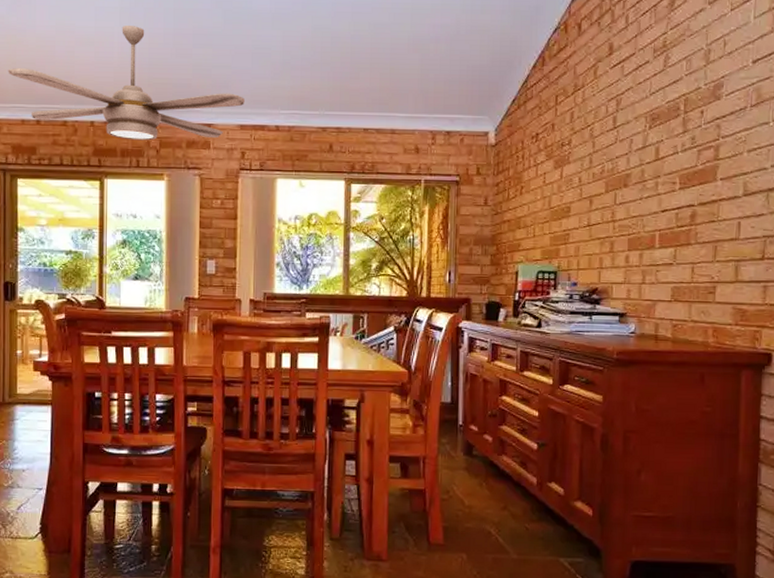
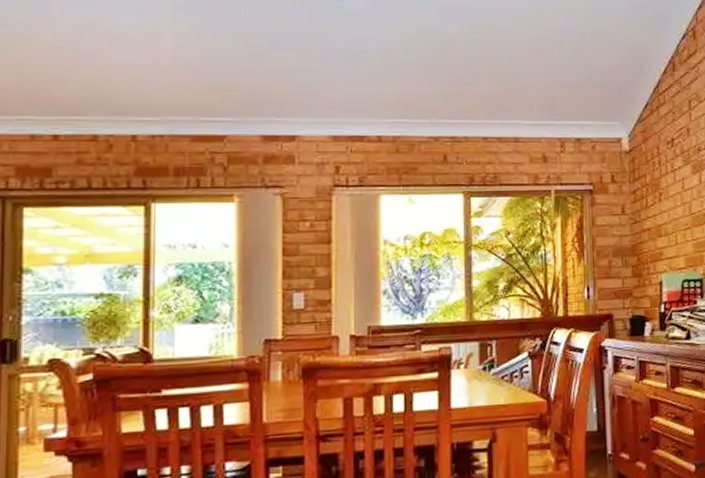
ceiling fan: present [8,26,245,141] -> none [11,24,338,157]

